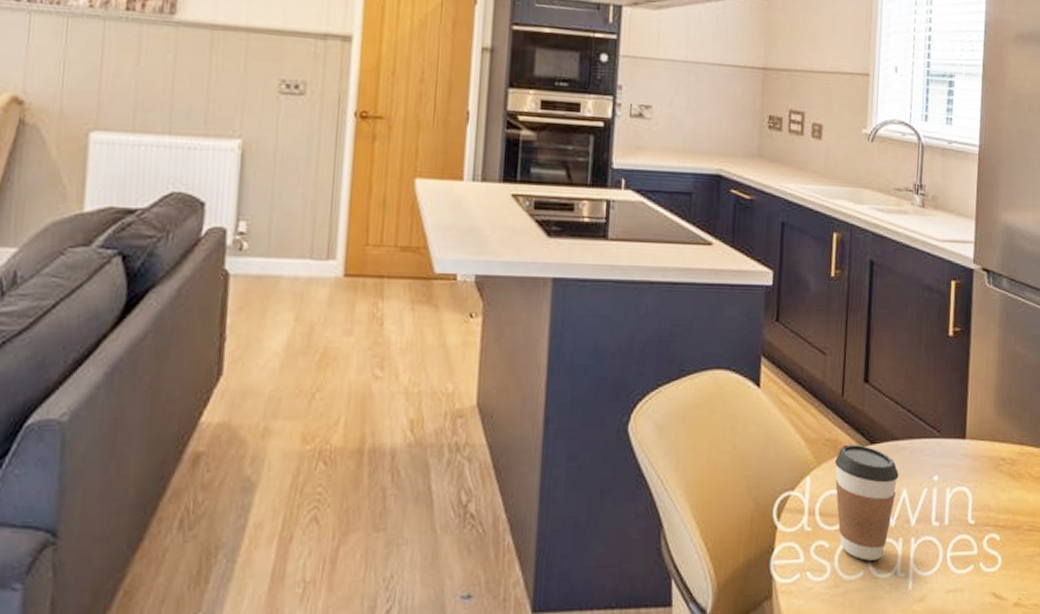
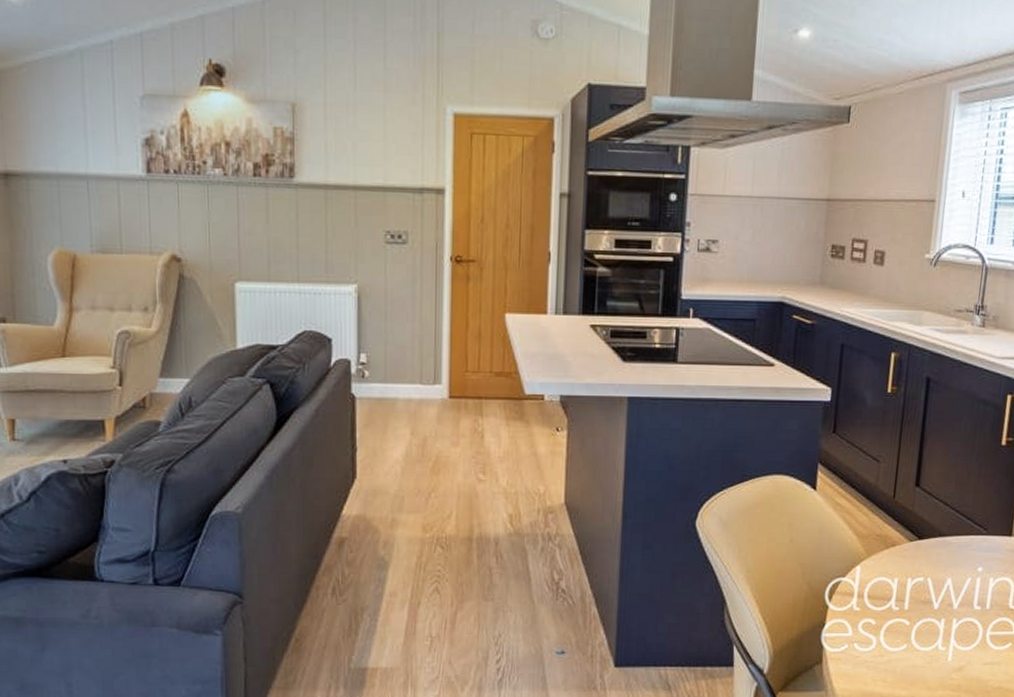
coffee cup: present [835,444,899,561] -> none [883,539,945,636]

